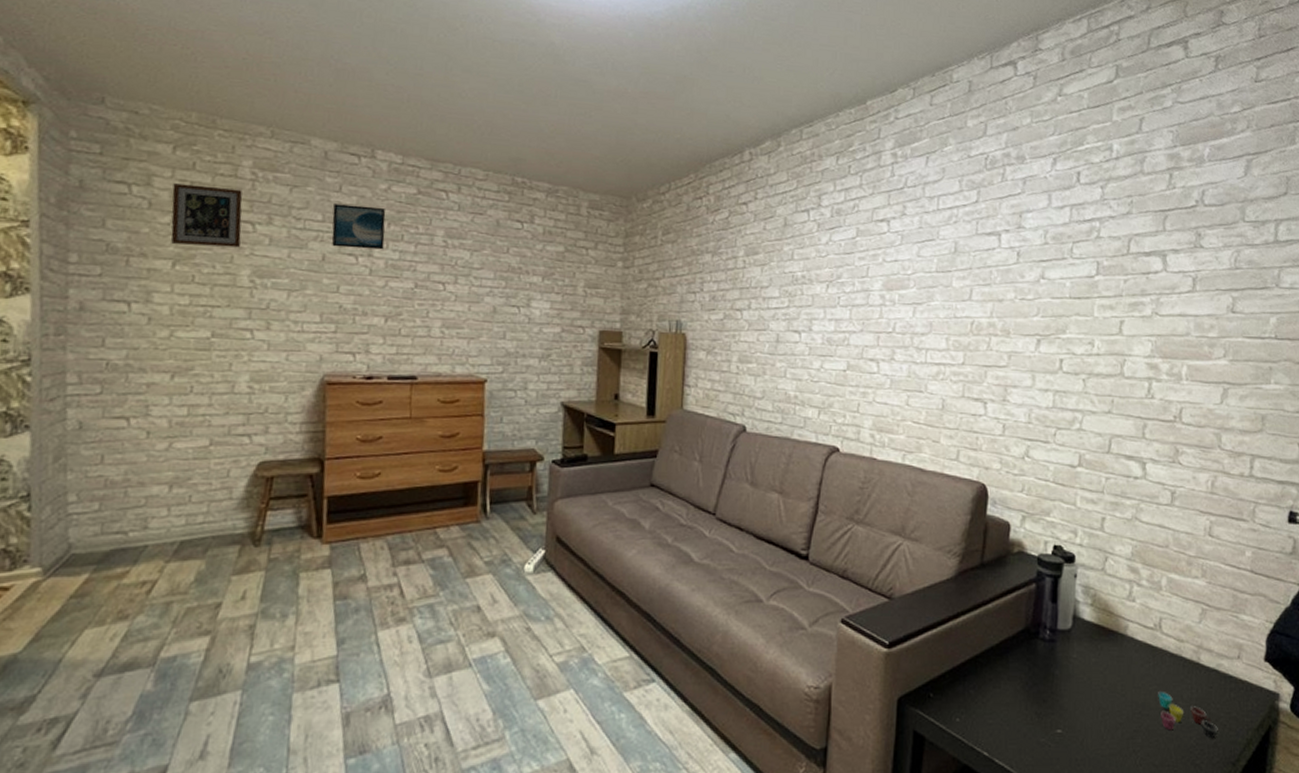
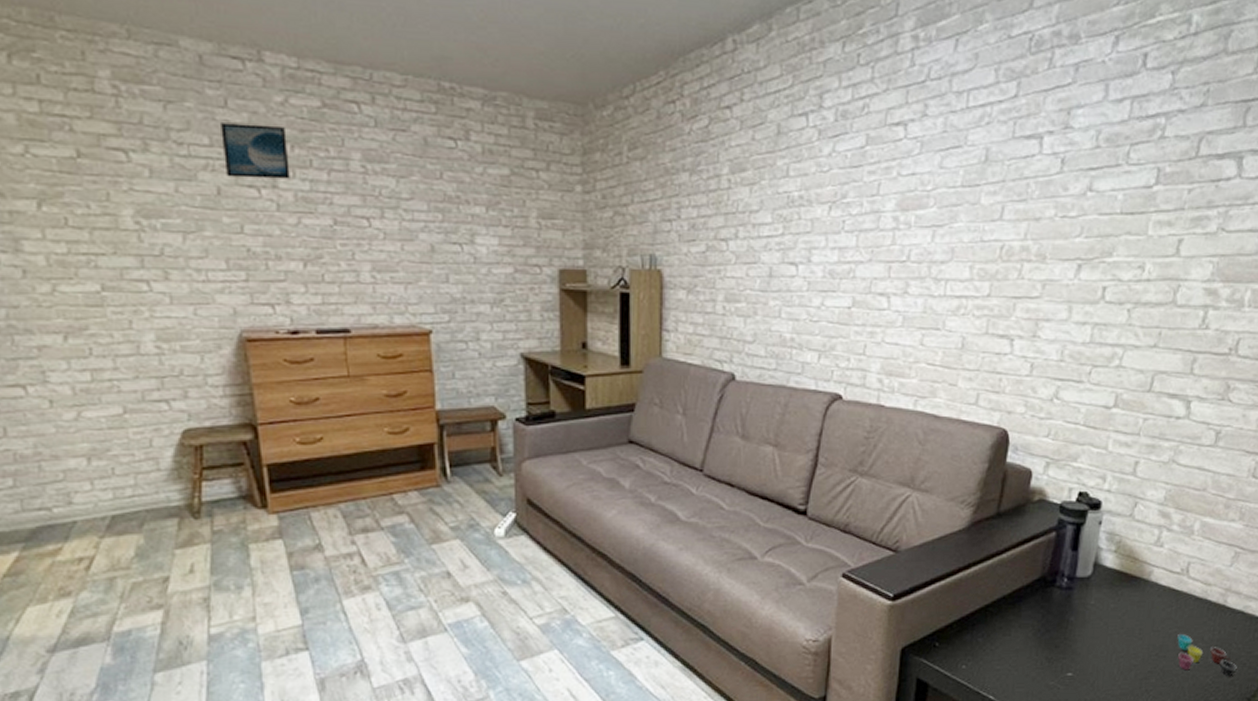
picture frame: present [171,183,243,248] -> none [17,102,115,182]

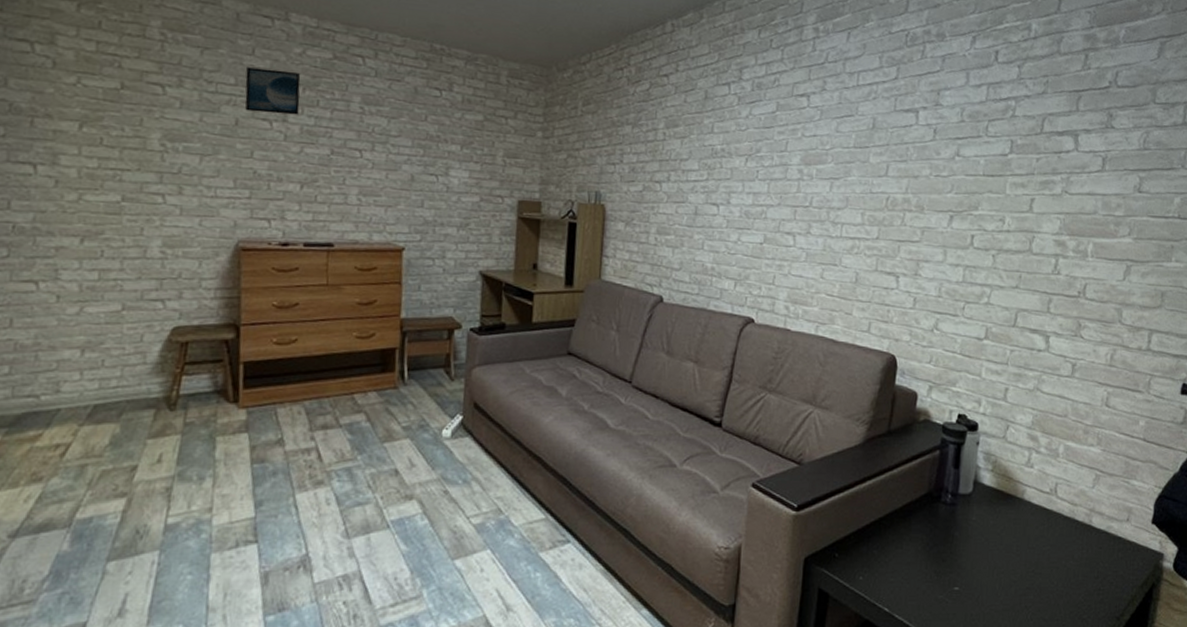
cup: present [1177,634,1237,677] -> none [1051,552,1105,595]

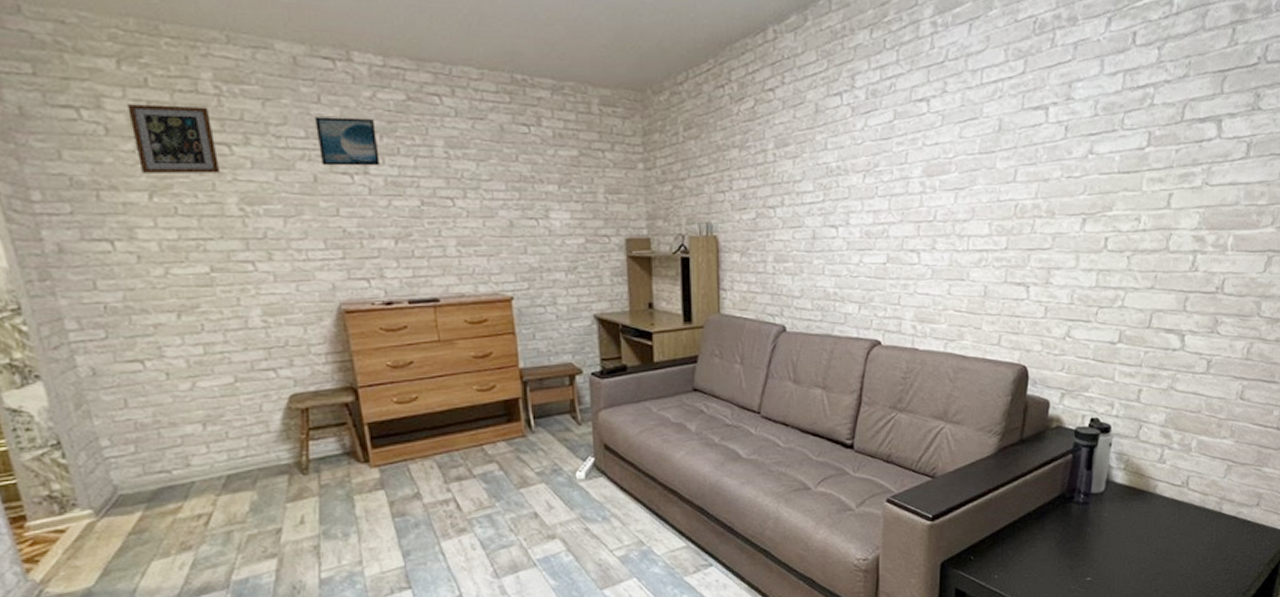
picture frame: none [77,42,152,110] -> present [127,104,219,173]

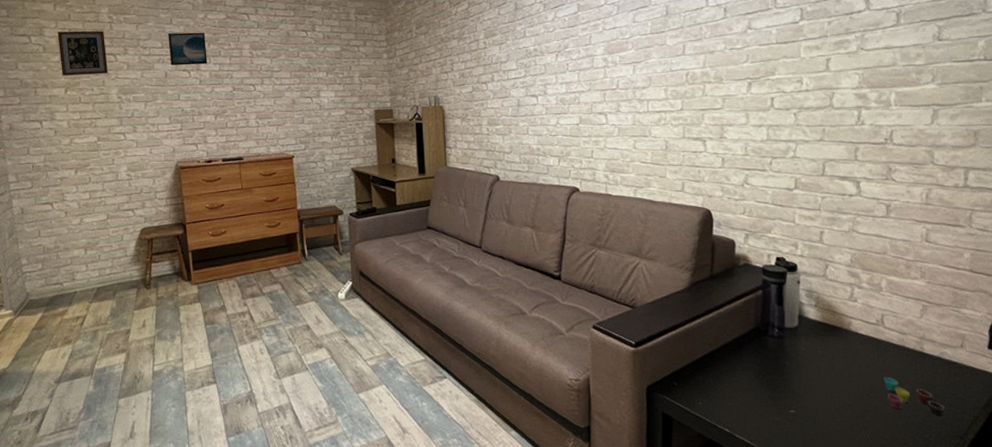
cup: none [1181,539,1233,575] -> present [884,377,945,416]

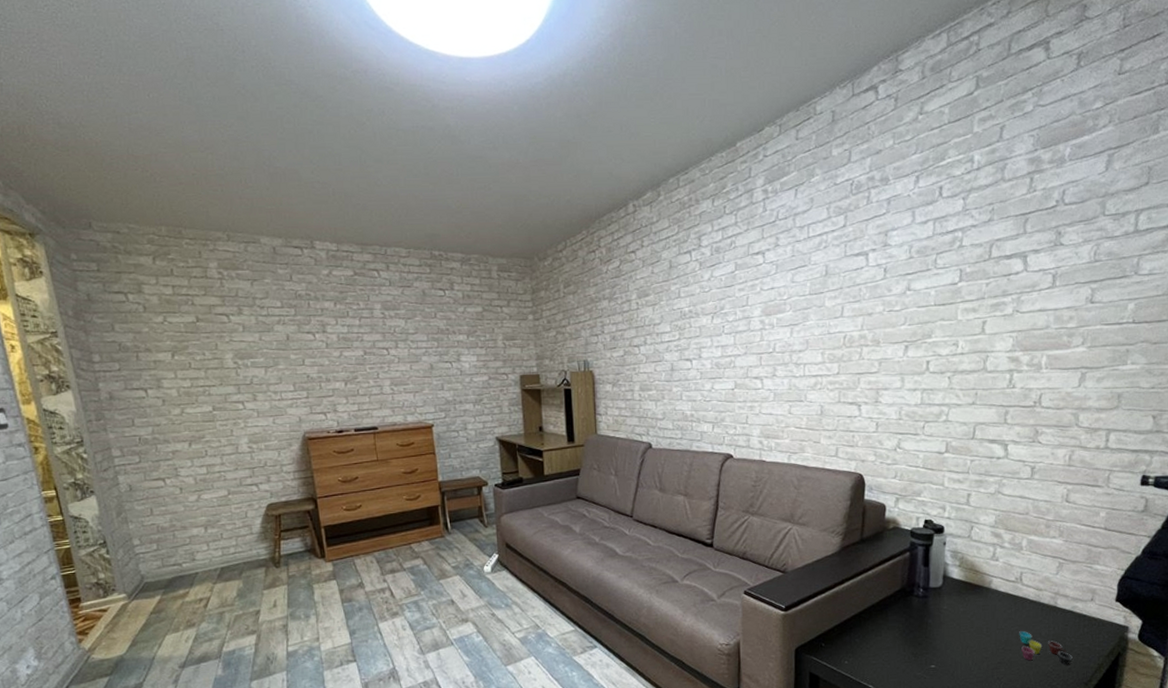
picture frame: present [58,30,108,76] -> none [159,287,221,338]
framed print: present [168,32,207,66] -> none [288,290,334,328]

